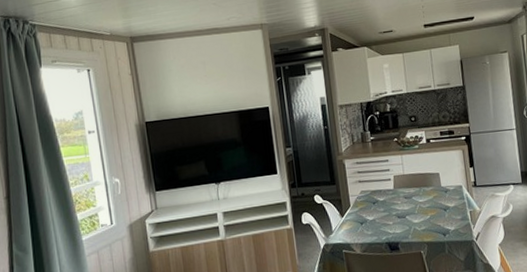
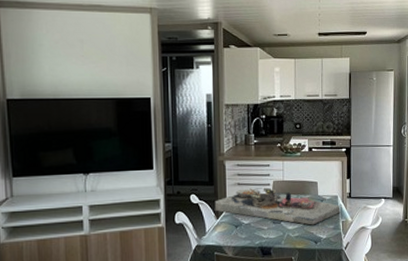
food platter: none [338,182,467,218] -> present [214,187,341,225]

